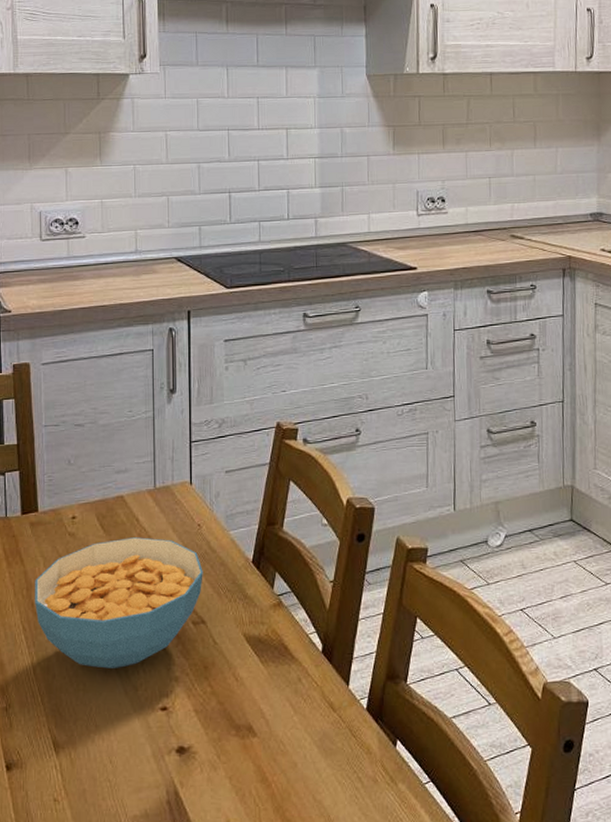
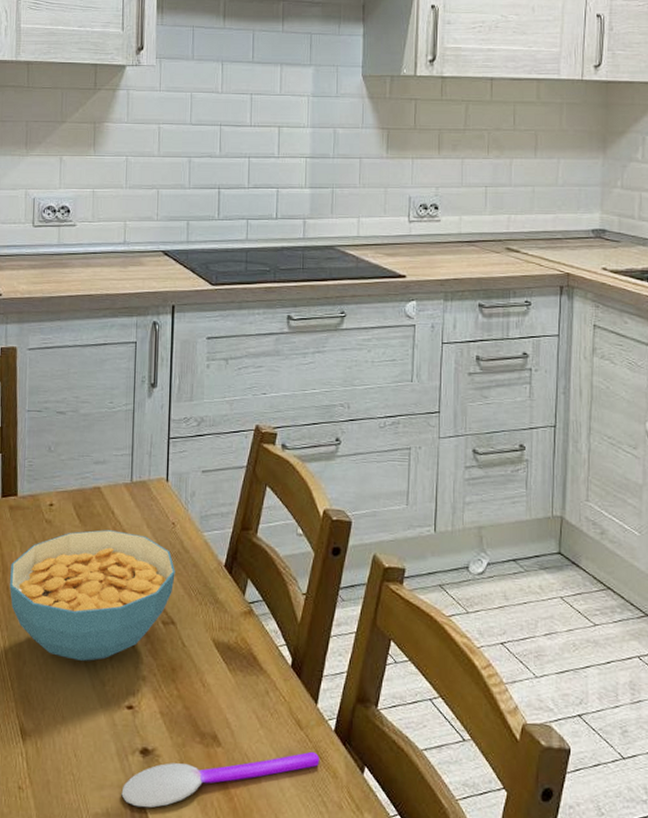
spoon: none [159,731,354,805] -> present [121,751,320,808]

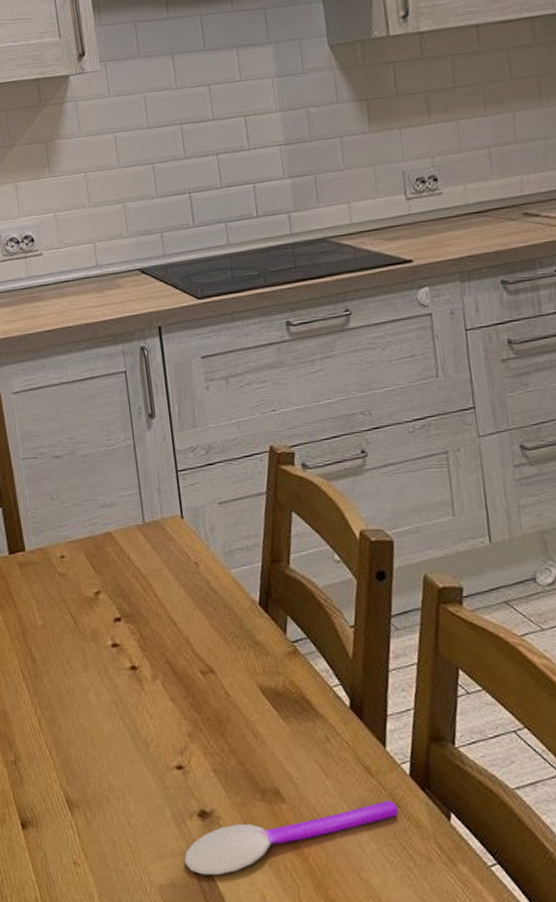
cereal bowl: present [10,530,175,661] -> none [30,577,207,721]

